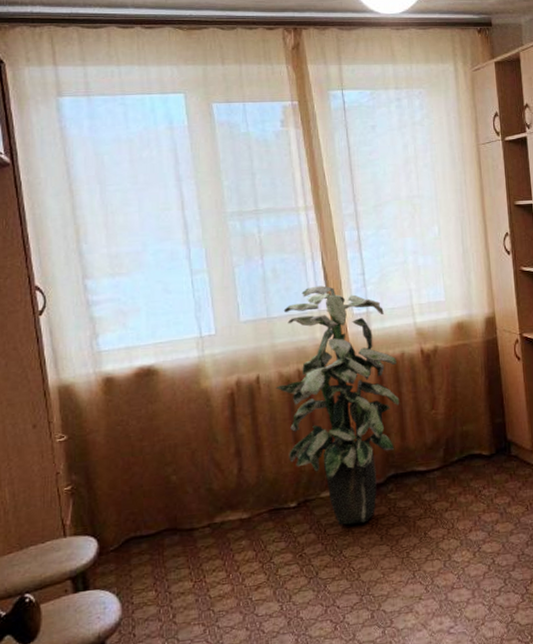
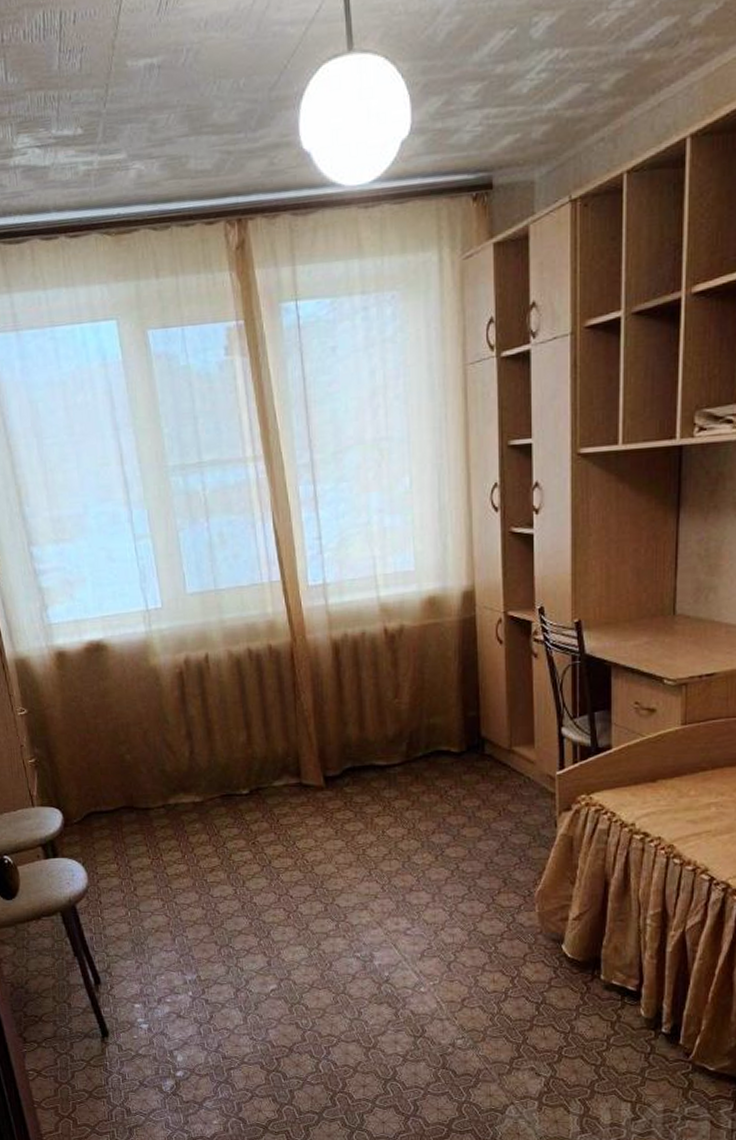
indoor plant: present [276,285,400,525] -> none [225,552,359,816]

